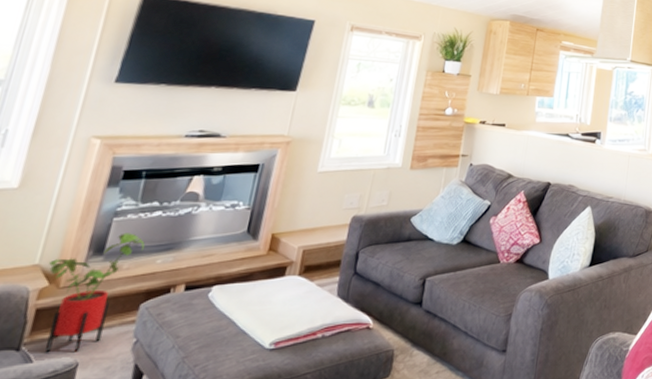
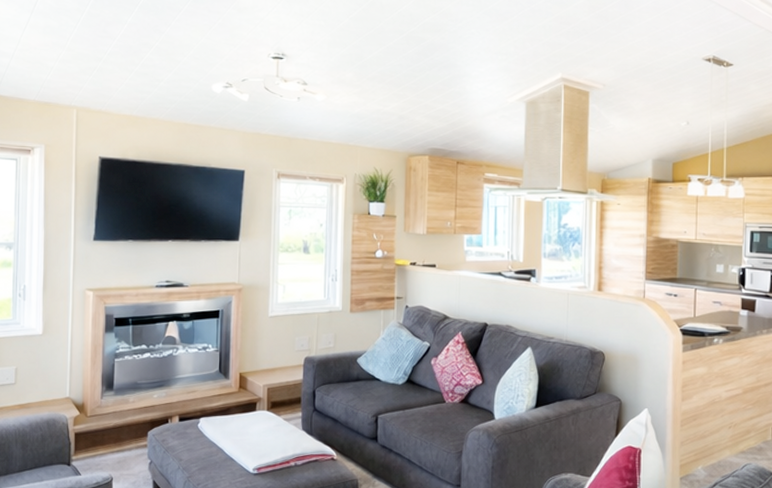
house plant: present [44,233,145,353] -> none [77,371,142,469]

